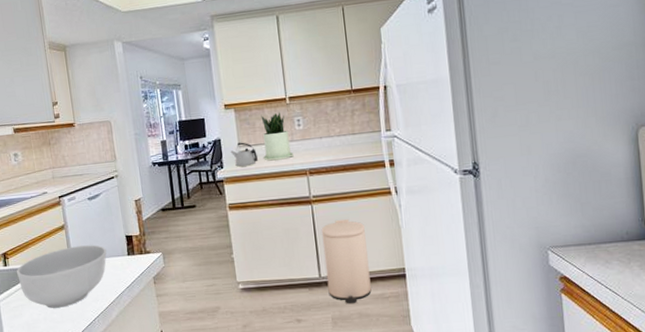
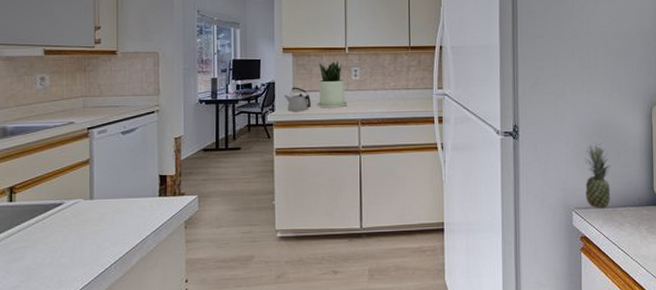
bowl: present [16,244,107,308] -> none [23,183,136,252]
pedal bin: present [321,219,372,304] -> none [367,171,410,257]
fruit: none [559,174,593,247] -> present [585,143,611,209]

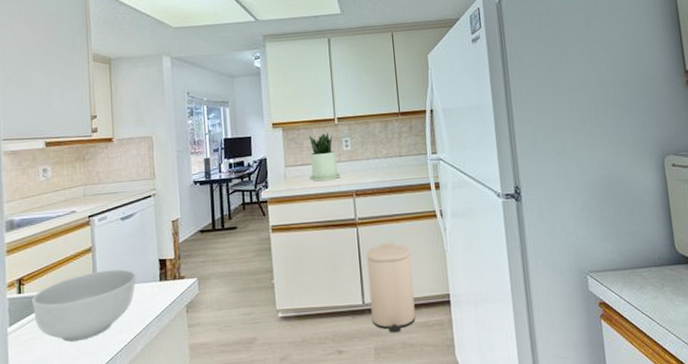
bowl: none [23,183,136,252] -> present [31,269,137,342]
kettle: present [284,87,311,113] -> none [276,161,304,188]
pedal bin: none [367,171,410,257] -> present [366,242,416,333]
fruit: present [585,143,611,209] -> none [595,200,628,271]

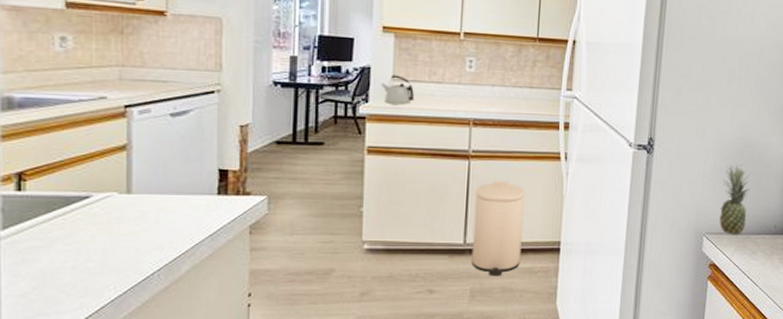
bowl: present [31,269,137,342] -> none [36,175,188,254]
kettle: none [276,161,304,188] -> present [380,75,414,106]
planter: present [309,132,341,182] -> none [421,47,458,104]
fruit: none [595,200,628,271] -> present [719,164,751,235]

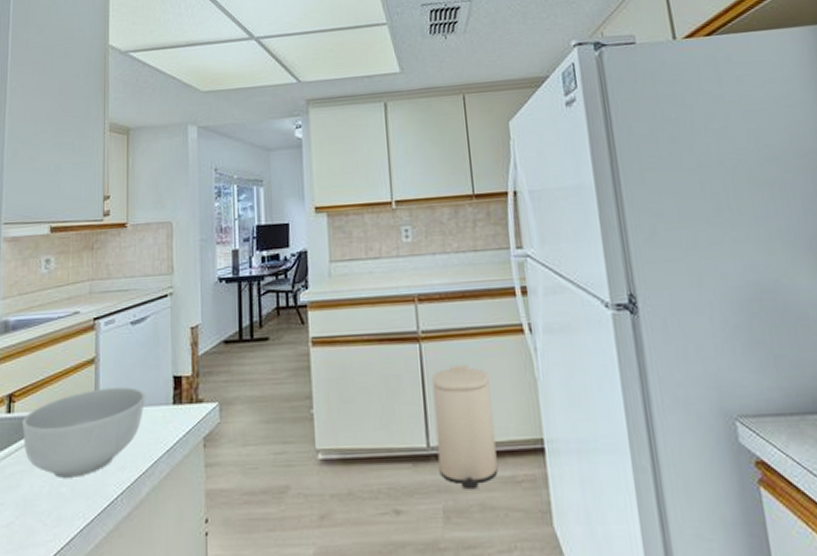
bowl: none [36,175,188,254] -> present [21,387,147,478]
kettle: present [380,75,414,106] -> none [318,255,353,289]
fruit: present [719,164,751,235] -> none [743,315,795,417]

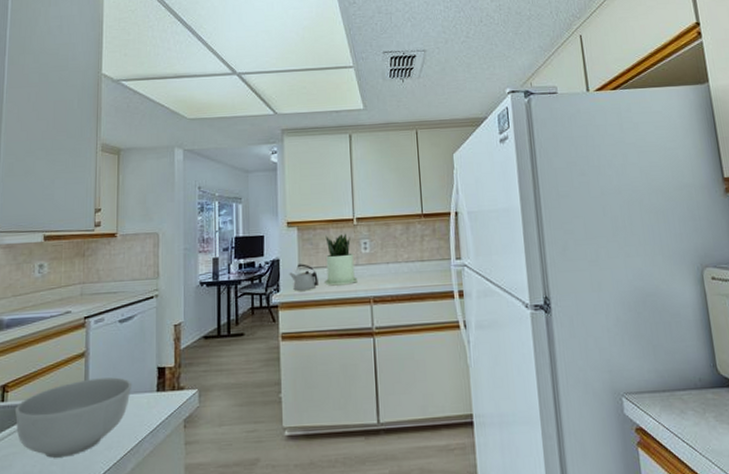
kettle: none [318,255,353,289] -> present [289,263,318,292]
planter: none [359,219,399,282] -> present [325,233,358,286]
pedal bin: present [431,364,498,490] -> none [382,355,435,458]

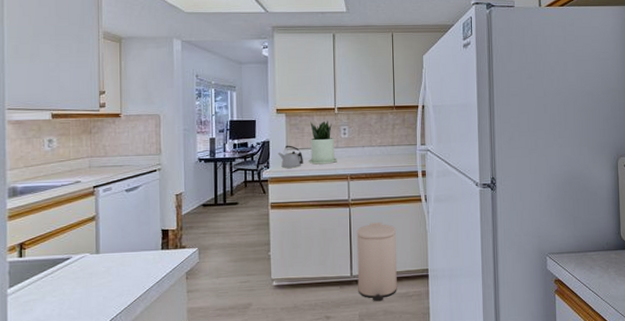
bowl: present [14,377,133,458] -> none [32,237,140,304]
pedal bin: none [382,355,435,458] -> present [356,222,397,302]

